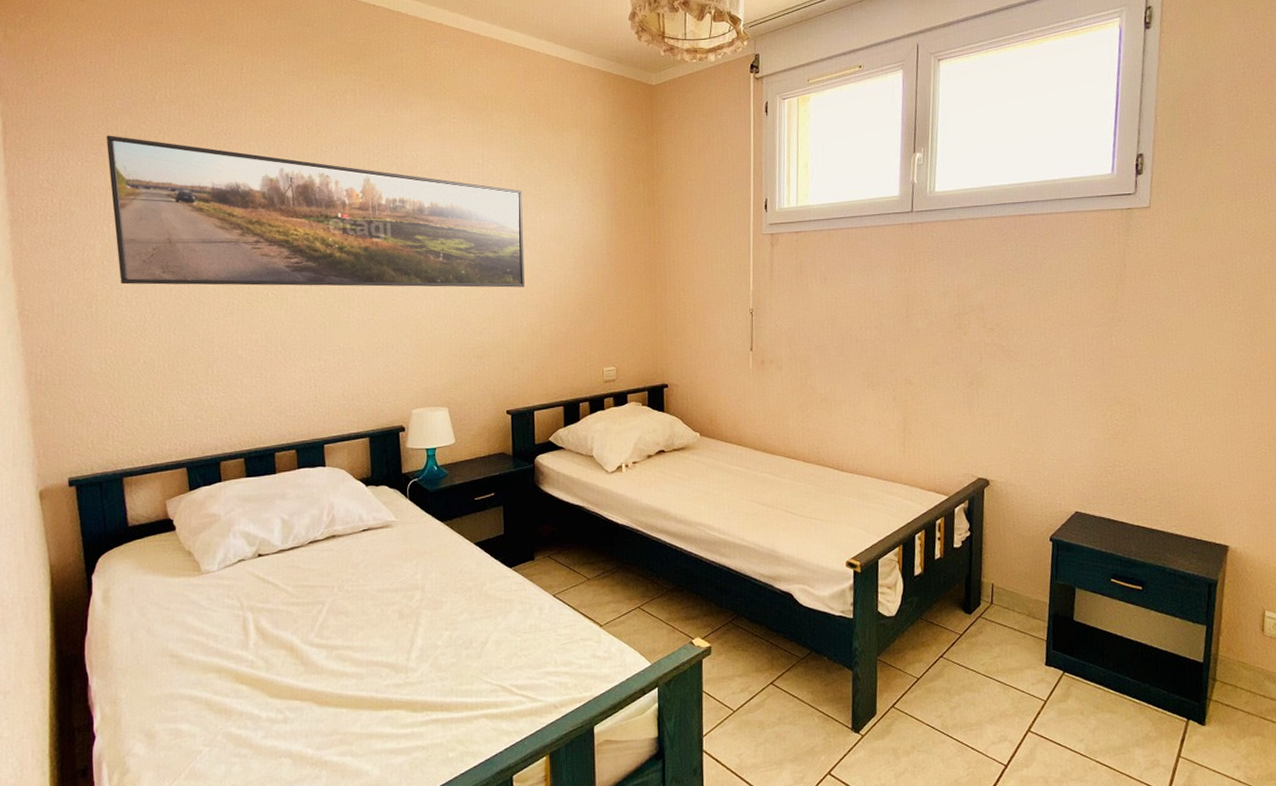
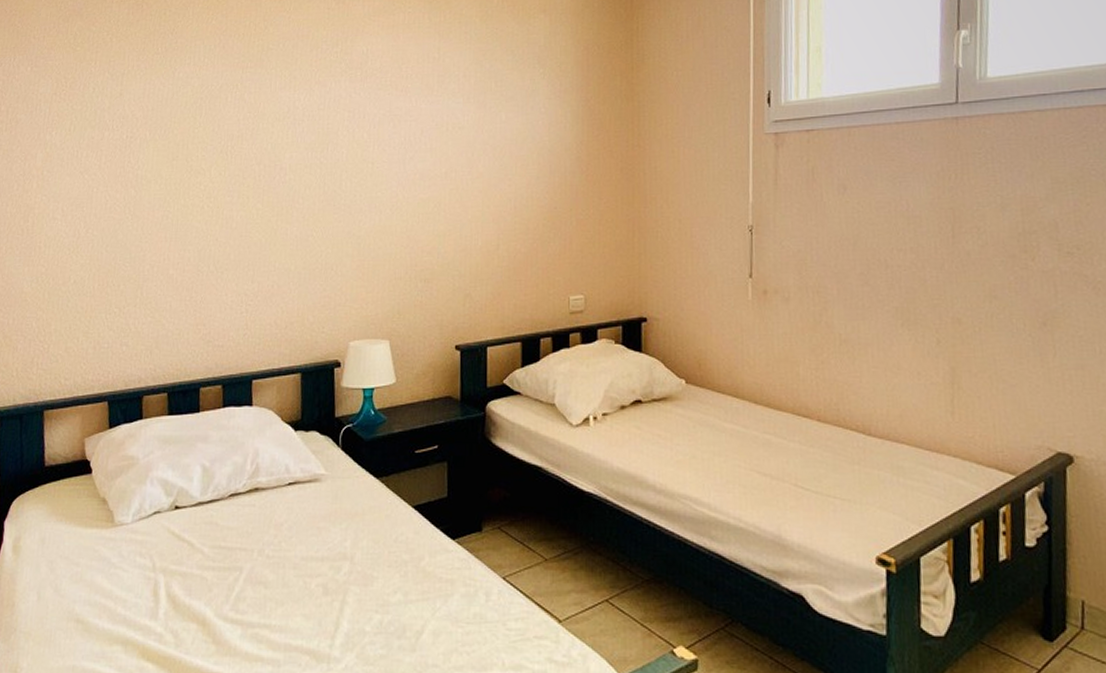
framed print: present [106,135,525,288] -> none [56,38,482,200]

